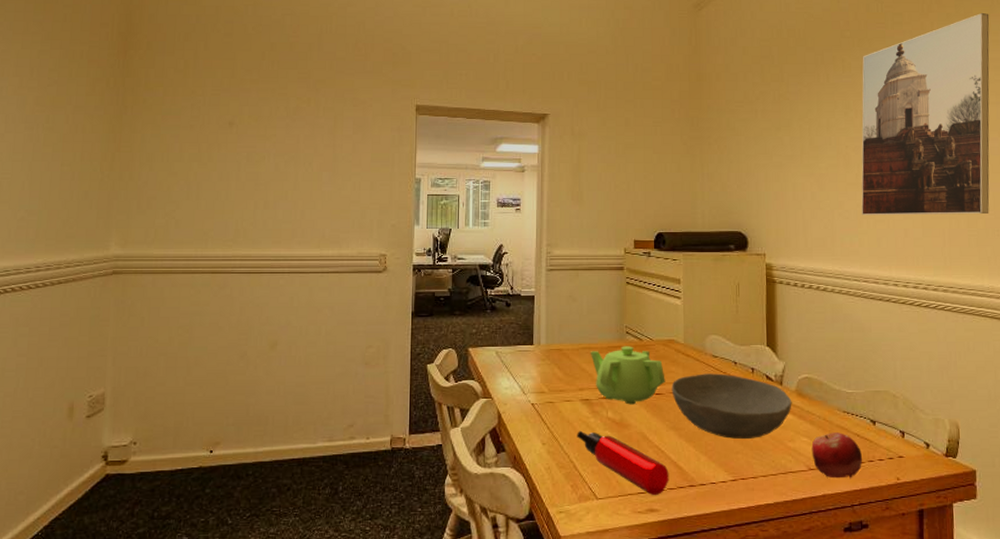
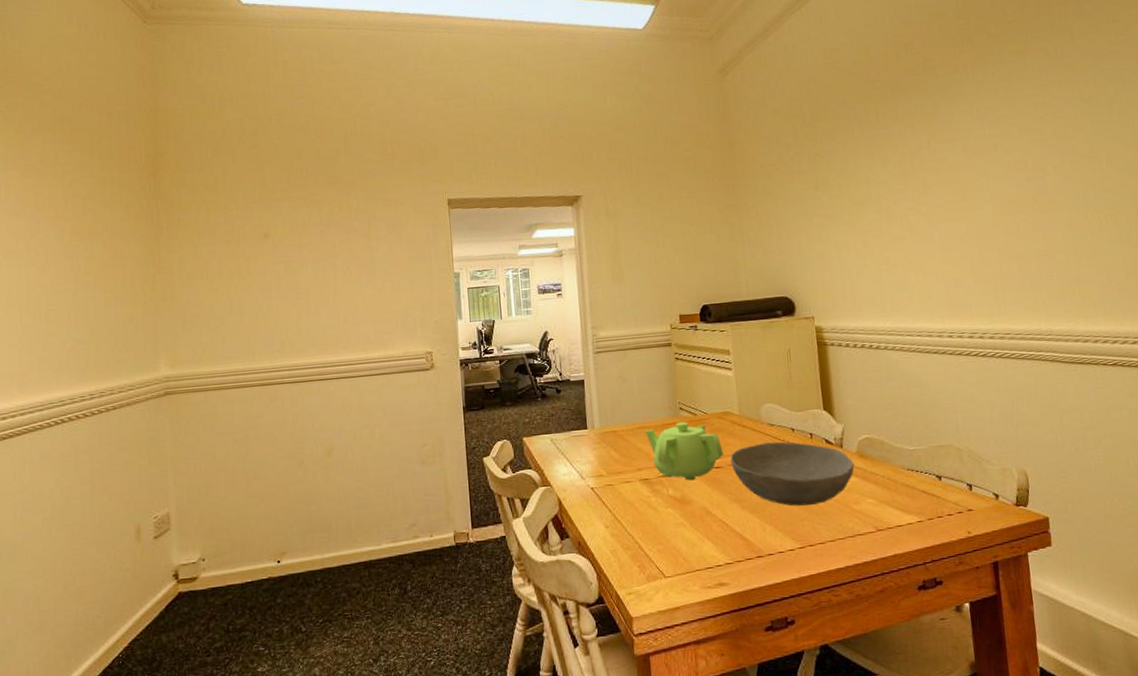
water bottle: present [577,430,669,495] -> none [639,510,736,569]
fruit: present [811,432,863,479] -> none [877,491,932,537]
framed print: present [861,12,990,216] -> none [896,49,1041,269]

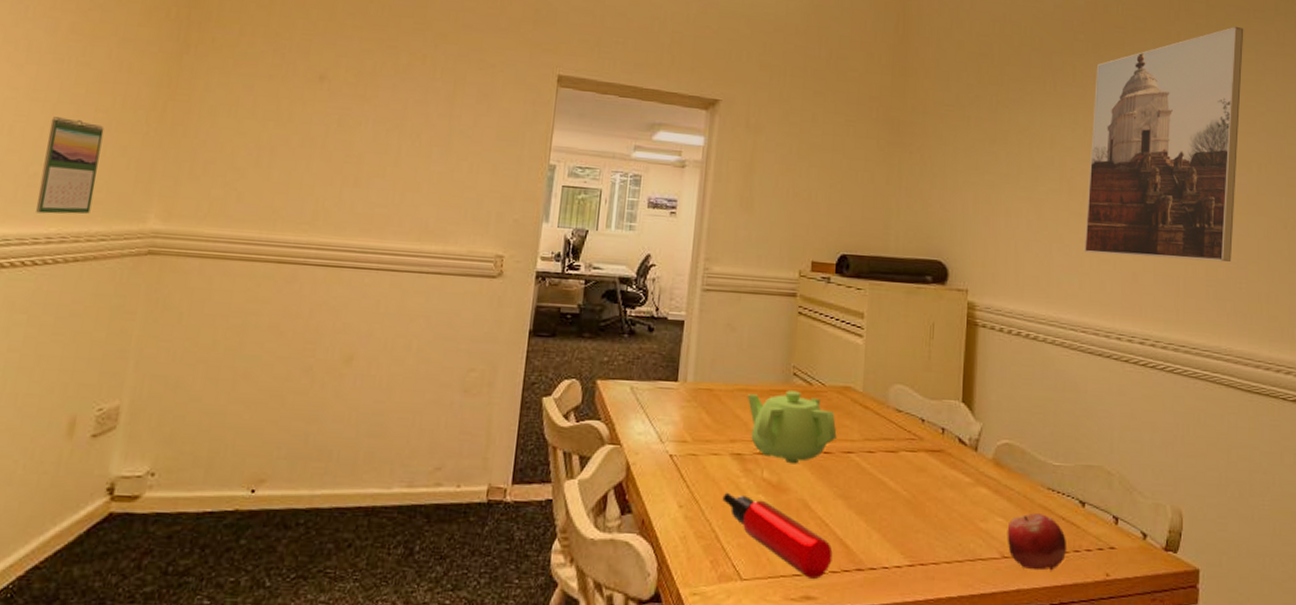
calendar: none [74,300,117,377] -> present [36,117,105,214]
water bottle: none [639,510,736,569] -> present [722,492,833,579]
bowl: present [730,441,855,506] -> none [843,431,988,515]
fruit: none [877,491,932,537] -> present [1007,513,1067,571]
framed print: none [896,49,1041,269] -> present [1085,26,1244,262]

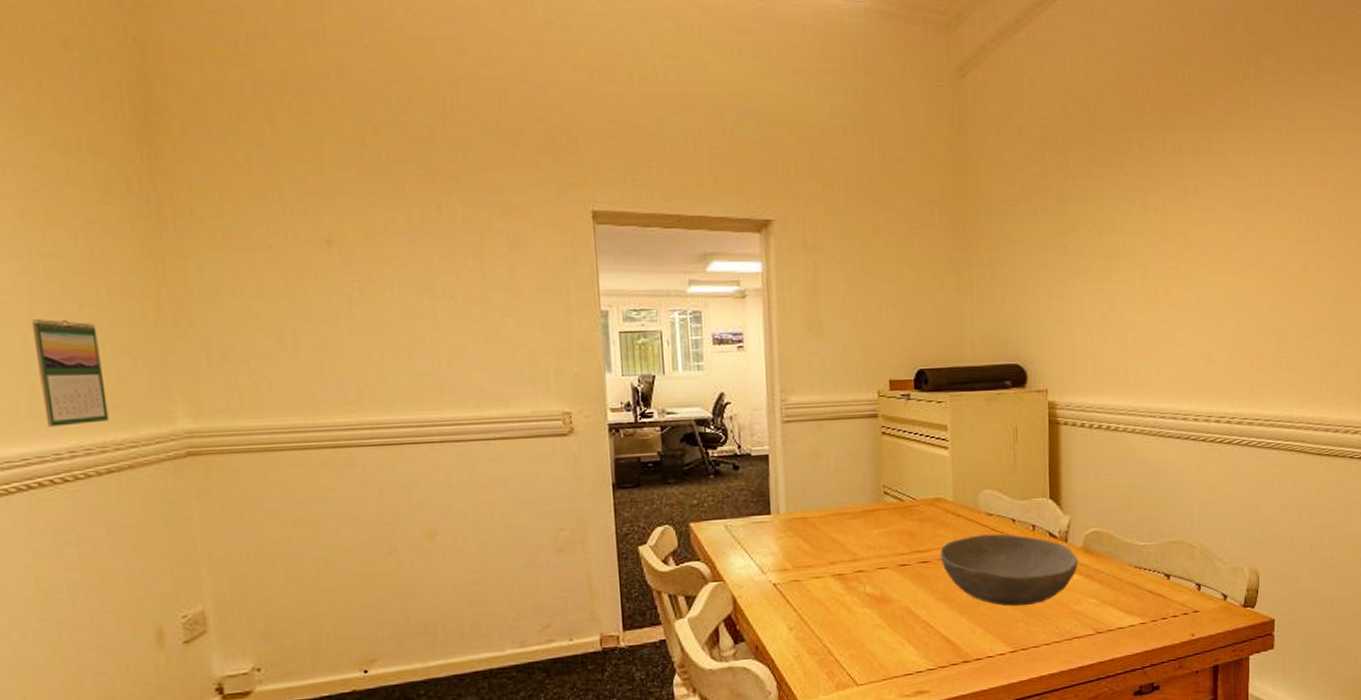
water bottle: present [722,492,833,579] -> none [830,610,940,676]
teapot: present [747,390,837,464] -> none [841,508,933,577]
bowl: none [843,431,988,515] -> present [940,533,1078,607]
fruit: present [1007,513,1067,571] -> none [1099,590,1156,640]
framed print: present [1085,26,1244,262] -> none [1159,80,1315,339]

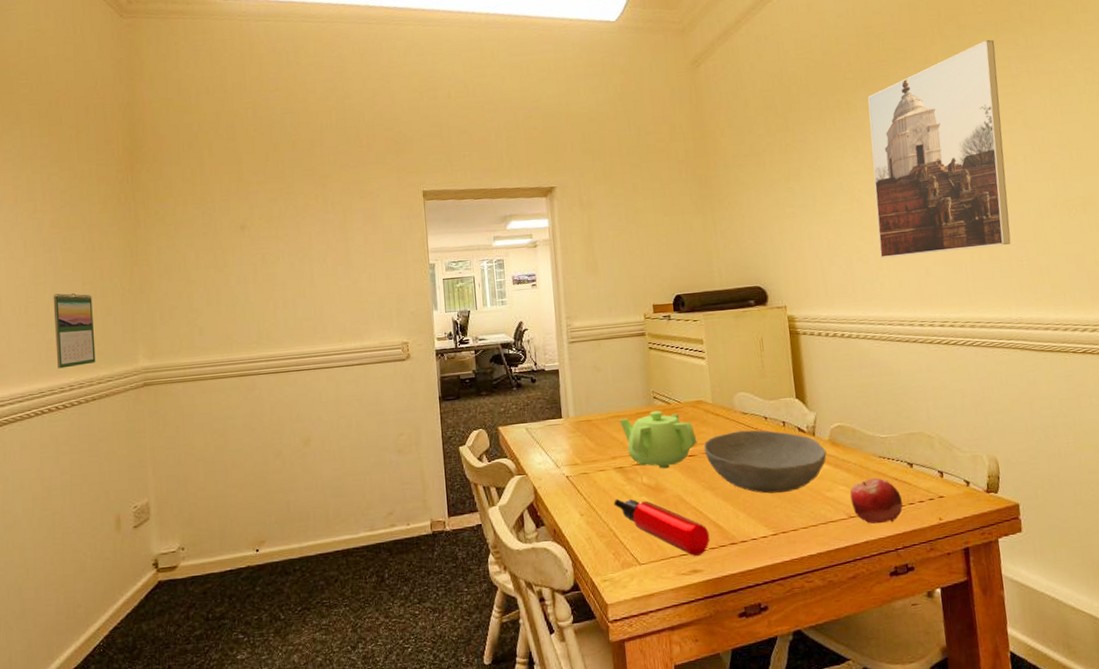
water bottle: none [830,610,940,676] -> present [614,498,710,556]
teapot: none [841,508,933,577] -> present [619,410,697,469]
fruit: none [1099,590,1156,640] -> present [849,478,903,524]
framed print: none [1159,80,1315,339] -> present [867,39,1011,259]

